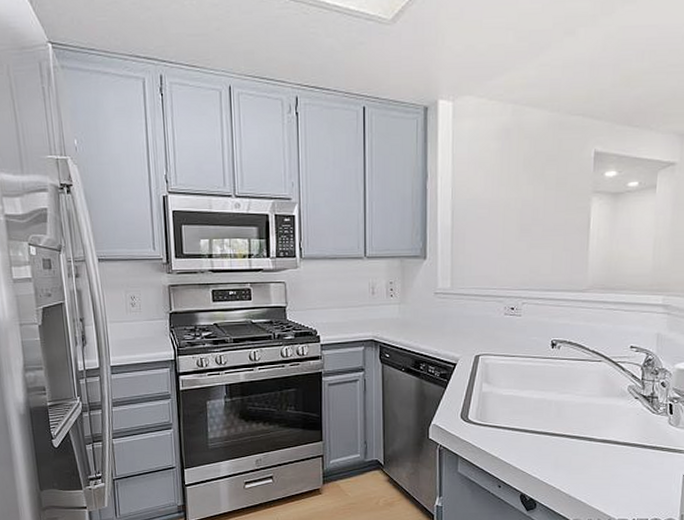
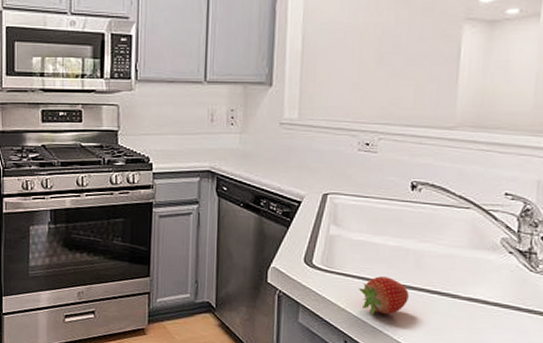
fruit: none [509,426,552,461] -> present [358,276,409,315]

